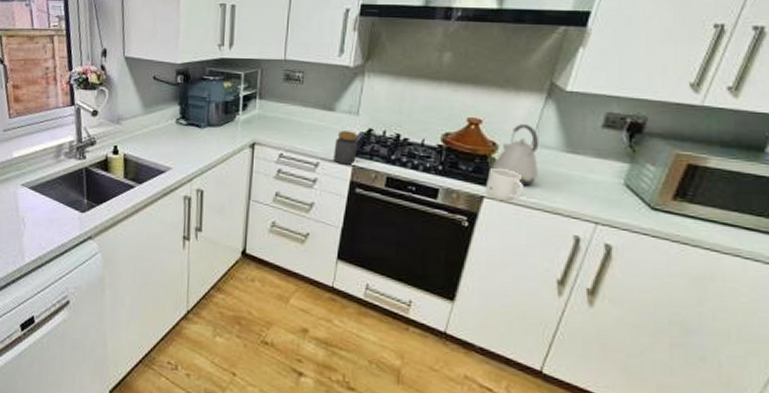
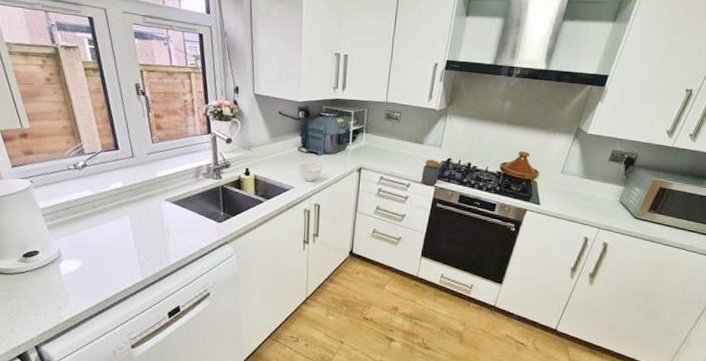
bowl: none [176,137,206,162] -> present [298,162,322,182]
mug: present [485,167,523,202] -> none [528,188,554,214]
kettle: present [492,124,540,186] -> none [533,157,567,202]

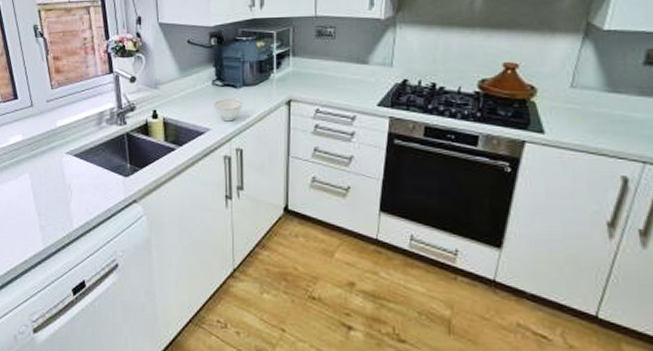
jar: present [421,159,440,186] -> none [370,83,394,117]

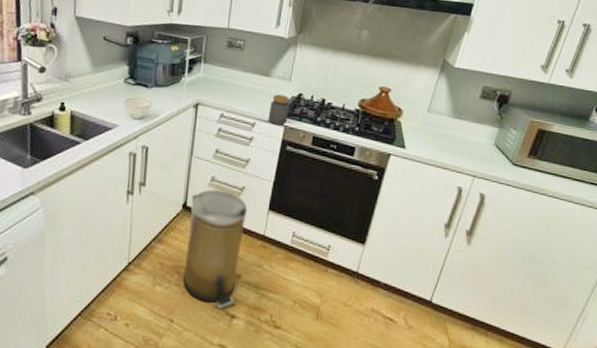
pedal bin: none [292,191,356,319] -> present [183,189,248,309]
jar: none [370,83,394,117] -> present [268,94,290,125]

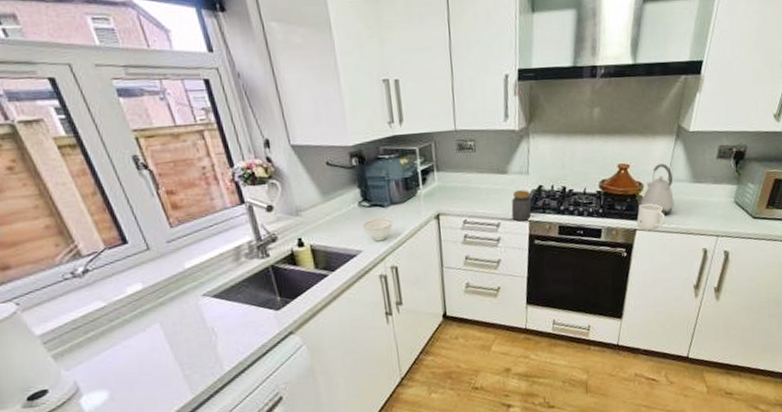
pedal bin: present [183,189,248,309] -> none [450,294,508,402]
mug: none [392,129,421,159] -> present [636,203,665,231]
kettle: none [397,93,434,146] -> present [640,163,675,216]

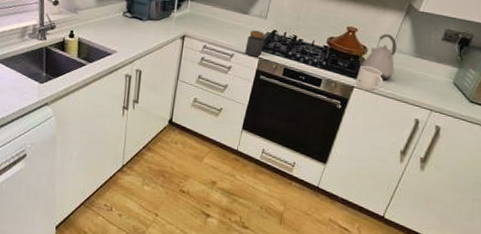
bowl: present [363,217,393,242] -> none [122,28,146,47]

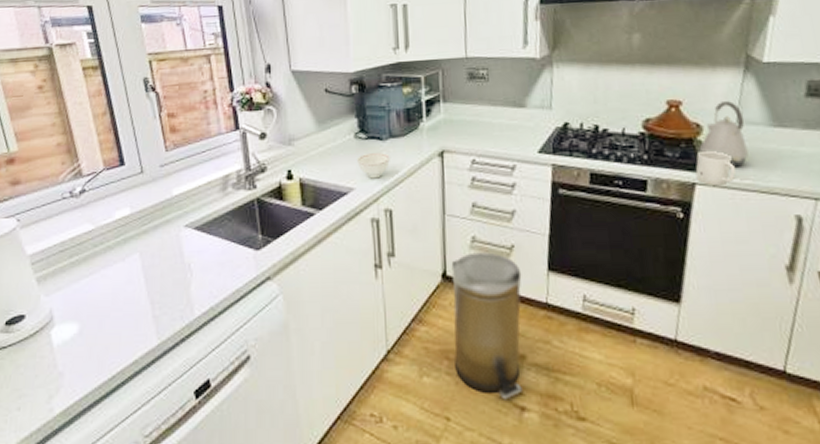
bowl: none [122,28,146,47] -> present [357,152,390,179]
pedal bin: none [167,109,224,209] -> present [451,252,522,400]
jar: present [245,30,265,57] -> none [530,127,556,165]

